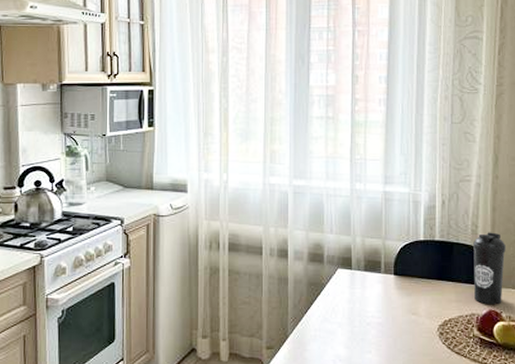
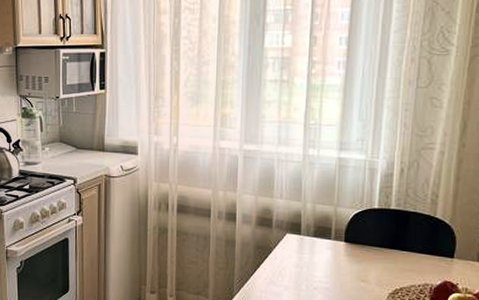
water bottle: present [473,232,506,305] -> none [429,202,468,277]

